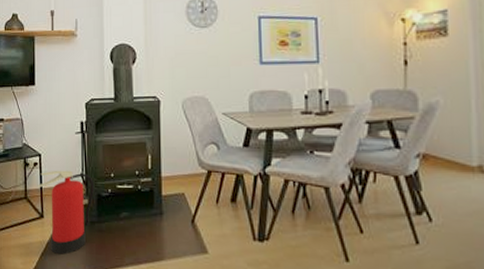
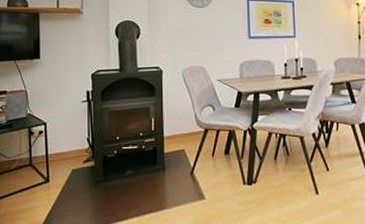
fire extinguisher: present [37,170,95,255] -> none [42,136,101,214]

